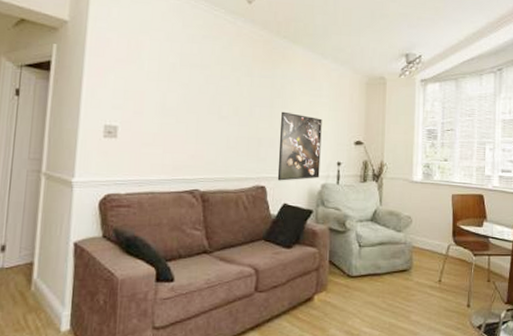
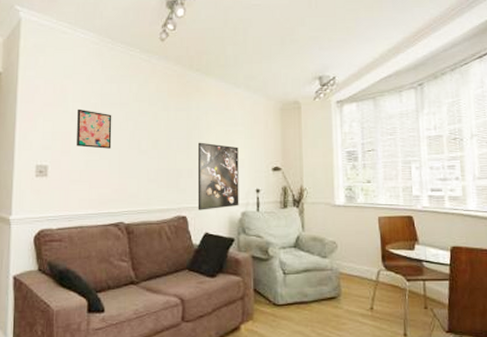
wall art: none [151,67,192,112] -> present [77,109,112,149]

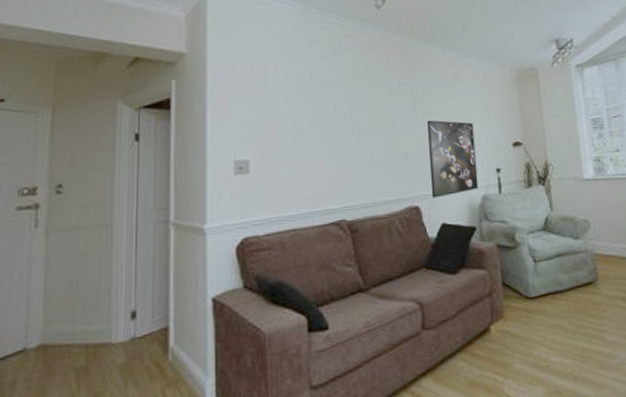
wall art: present [77,109,112,149] -> none [282,90,326,136]

